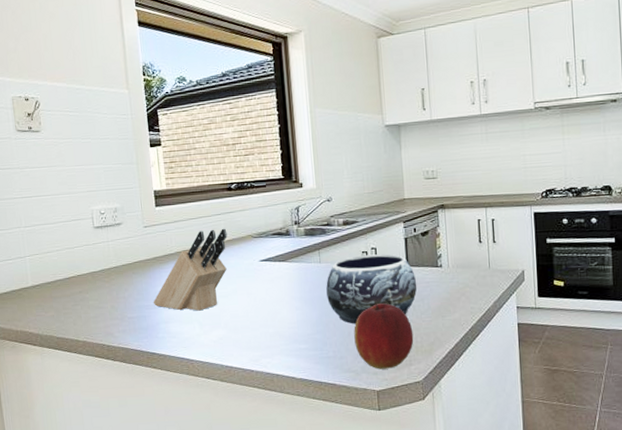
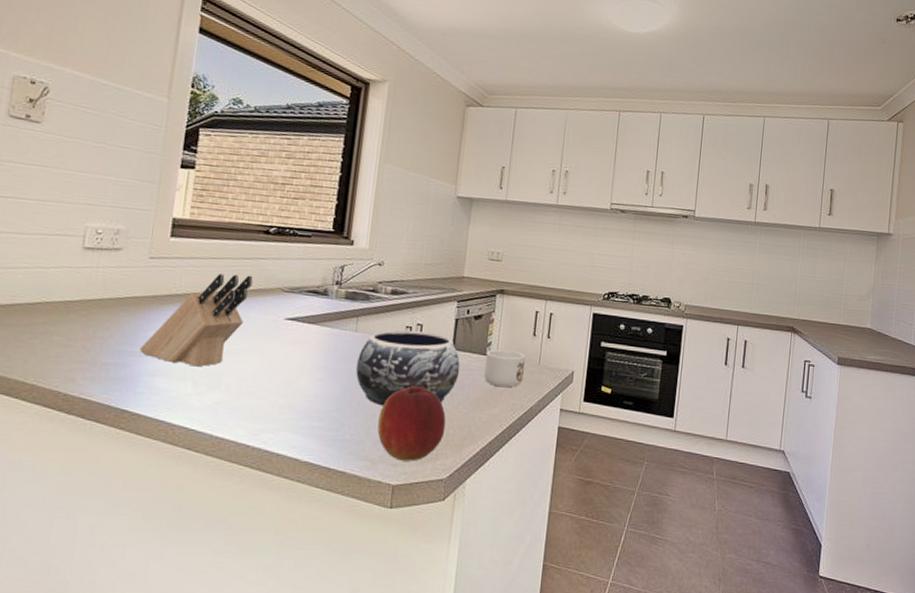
mug: none [438,259,476,294] -> present [483,349,525,388]

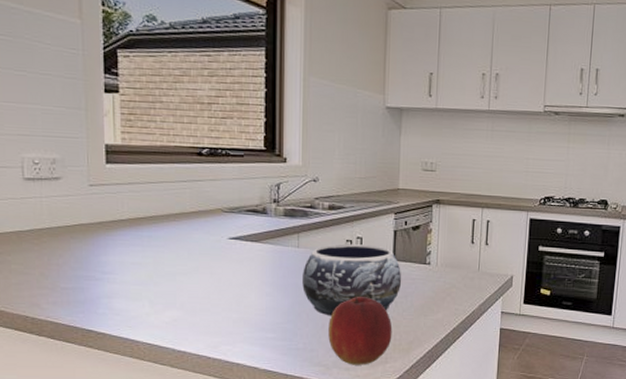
knife block: present [139,274,253,367] -> none [94,197,193,288]
mug: present [483,349,525,388] -> none [425,257,465,294]

